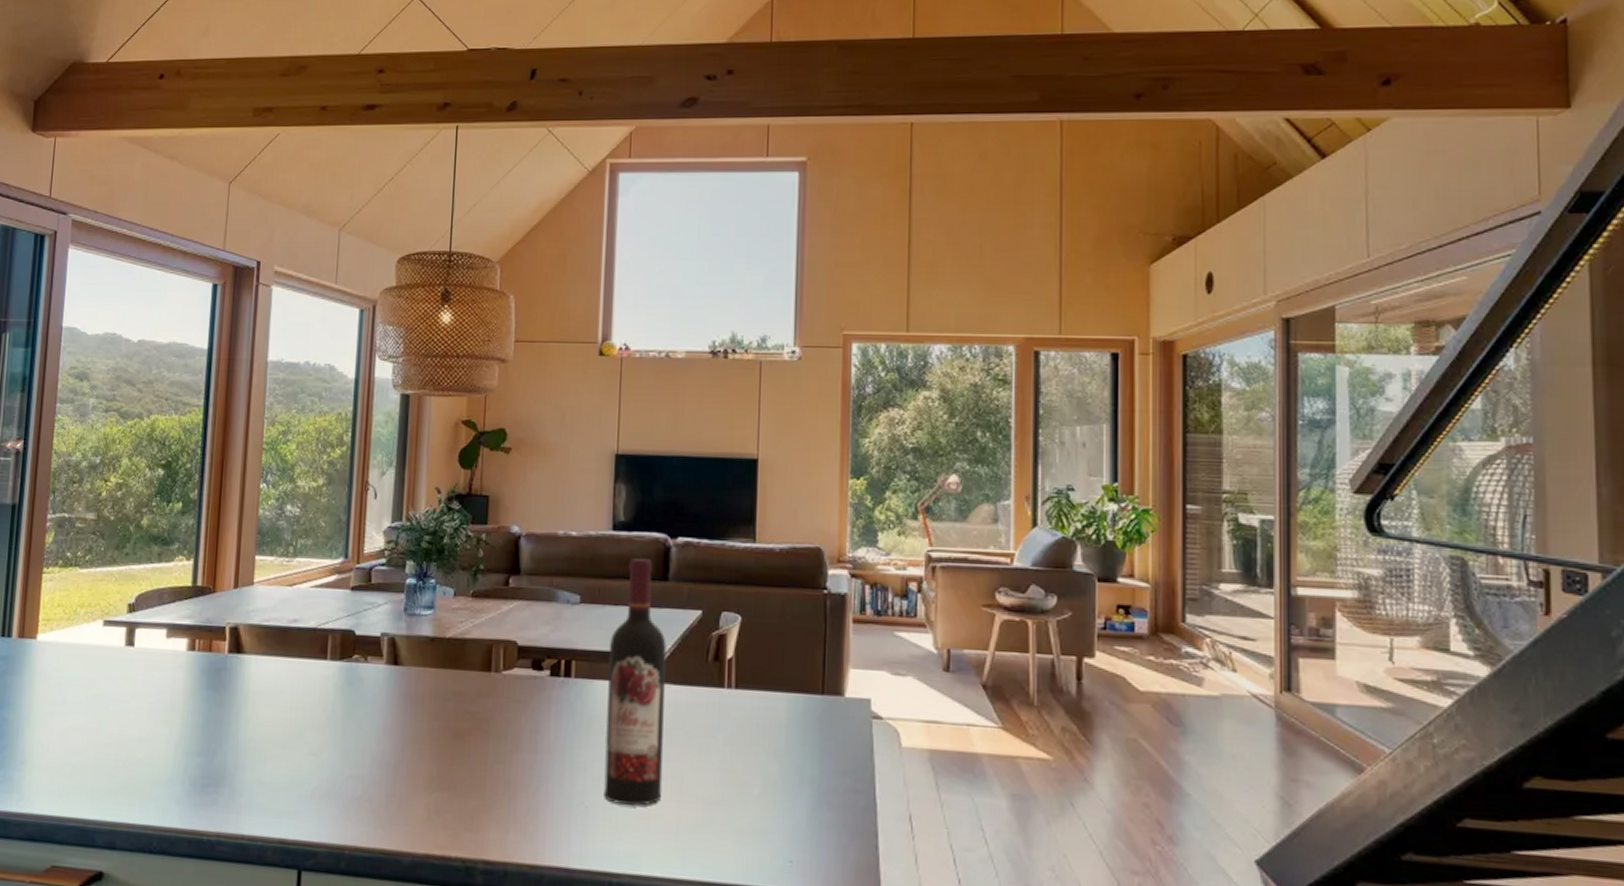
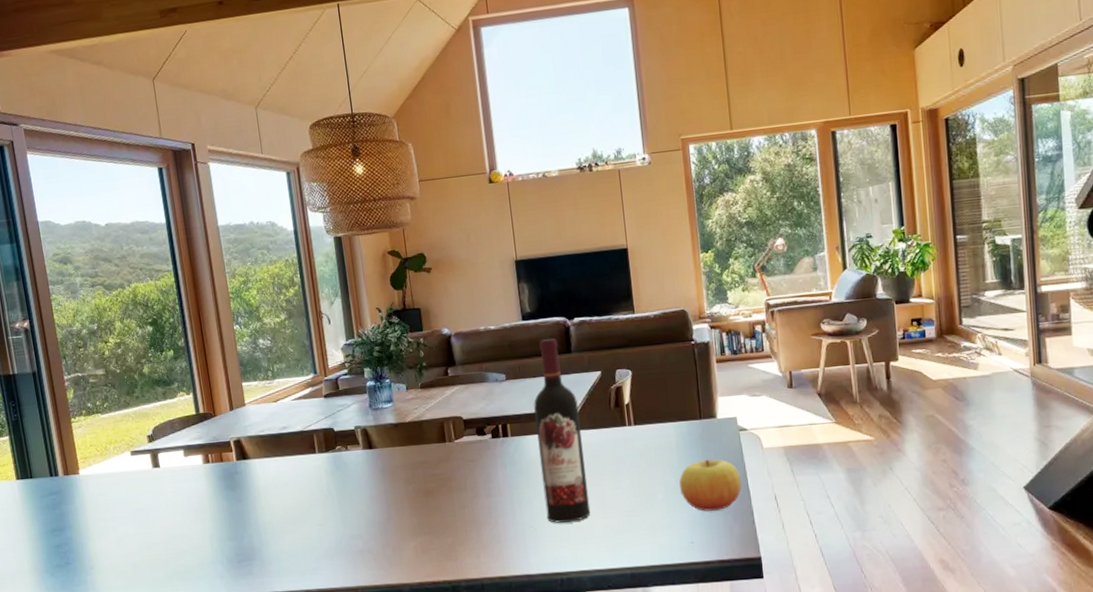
apple: none [782,750,866,823] -> present [679,459,741,511]

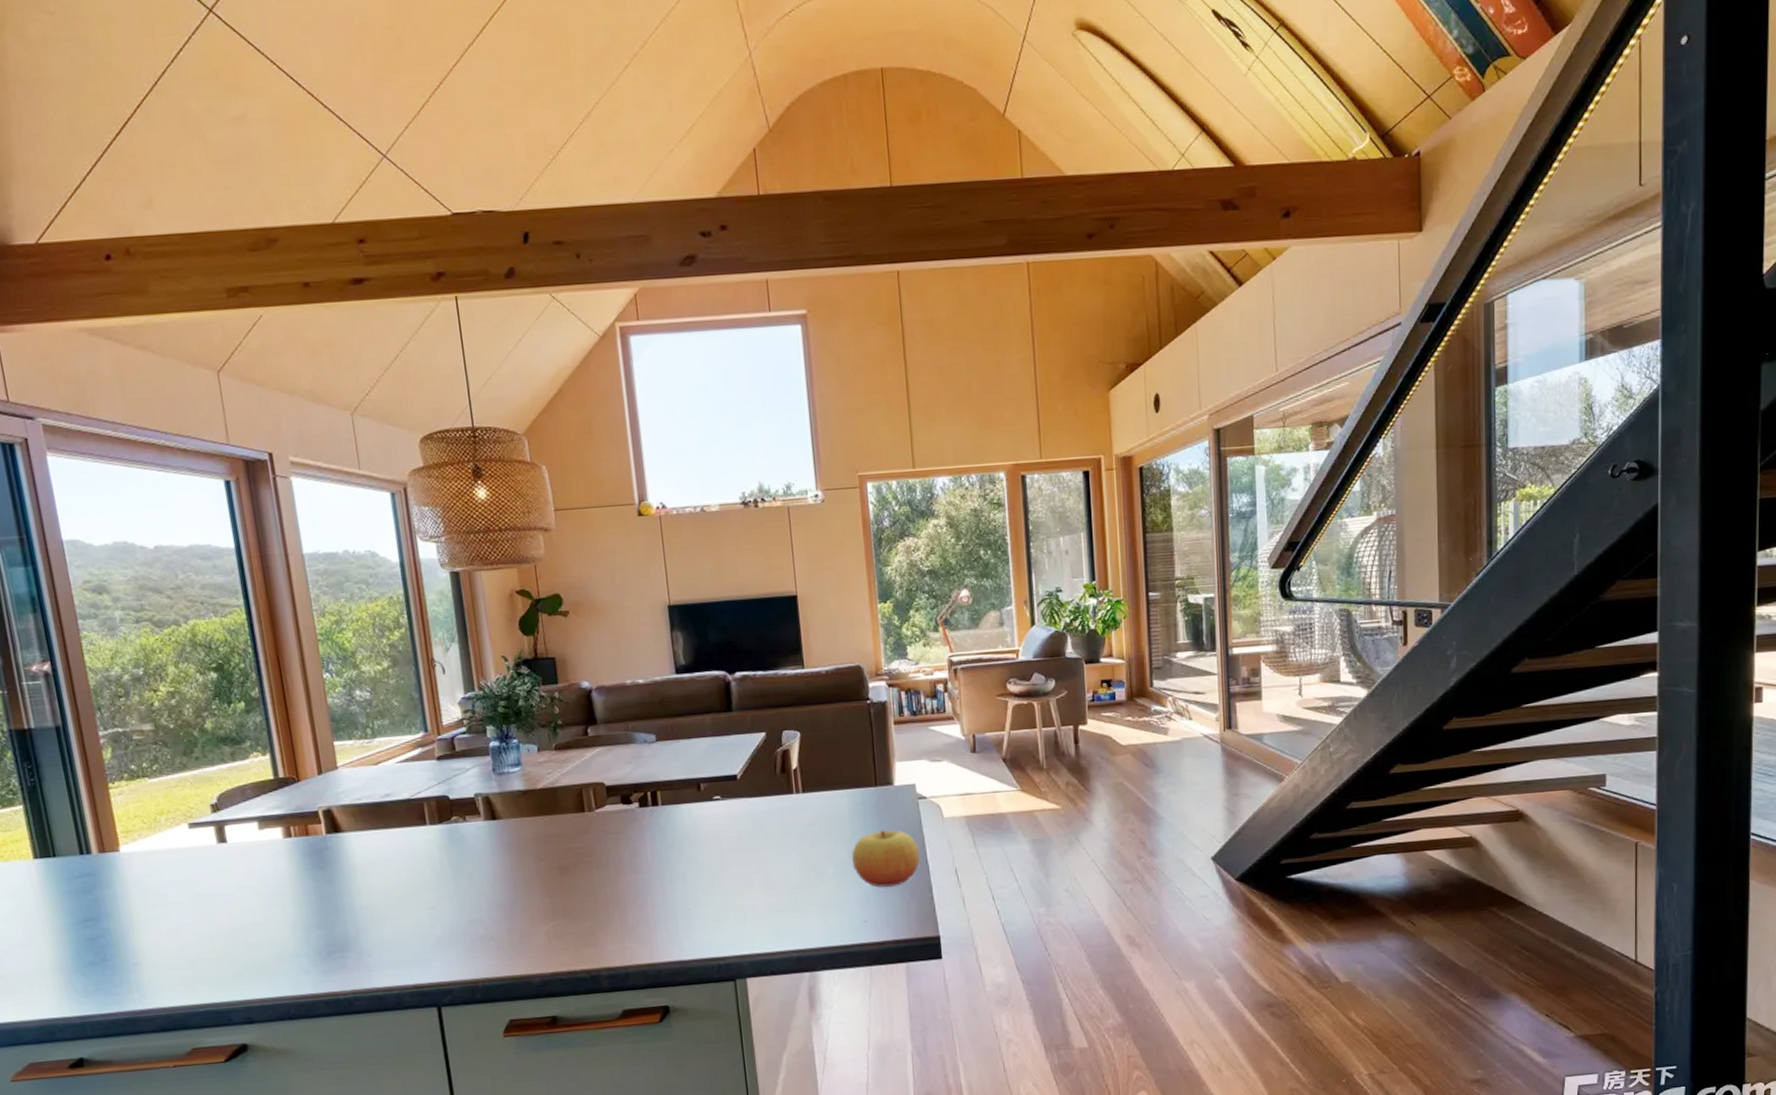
wine bottle: present [534,338,591,523] -> none [688,695,753,902]

